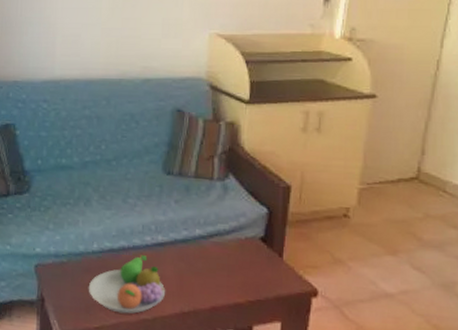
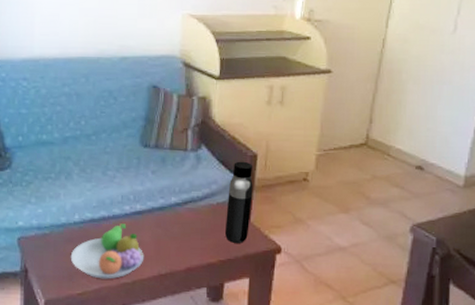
water bottle: none [255,192,286,283] -> present [225,161,253,243]

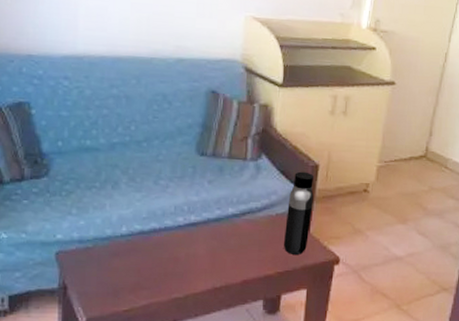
fruit bowl: present [70,223,144,279] -> none [116,236,198,294]

